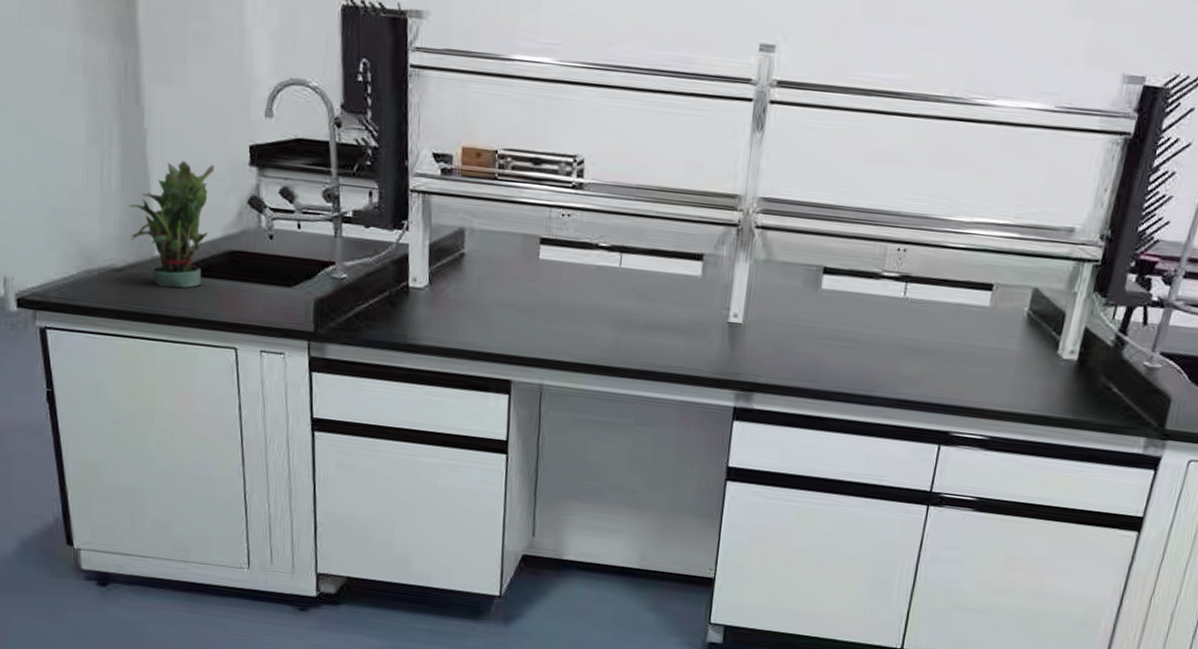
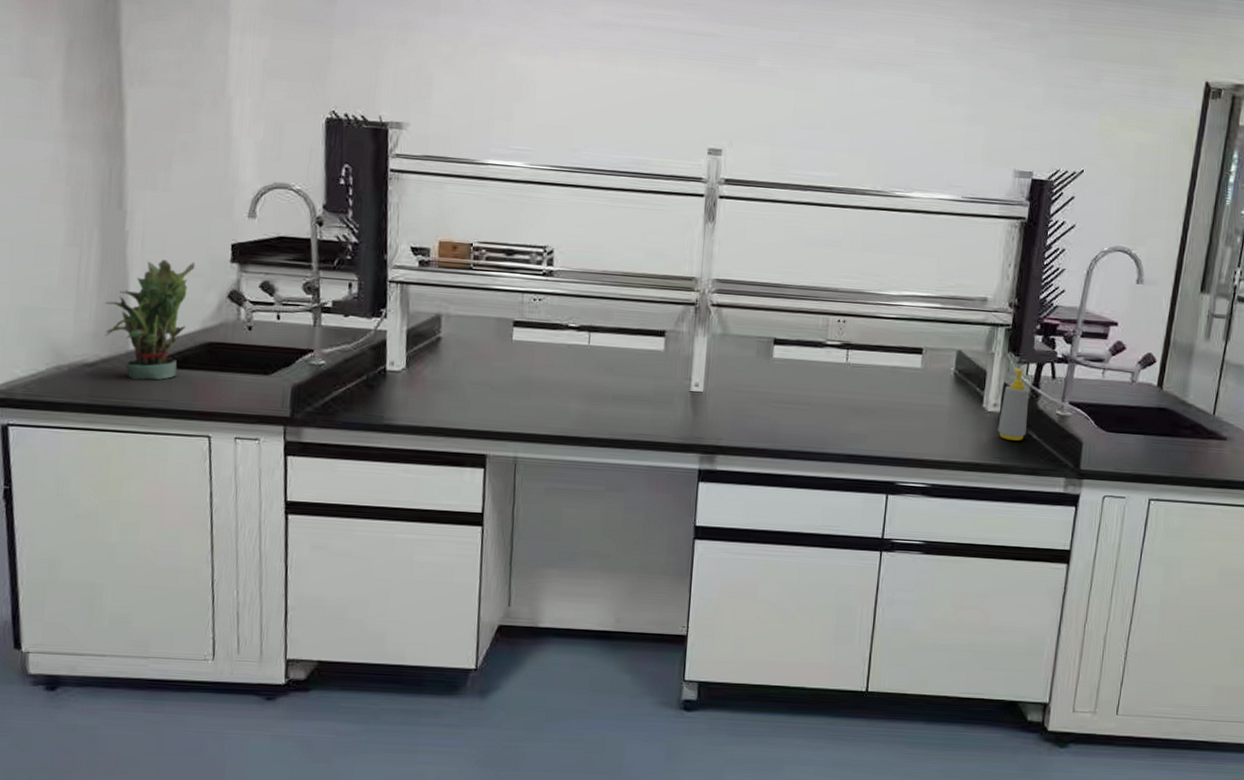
soap bottle: none [1072,310,1114,394] -> present [998,367,1029,441]

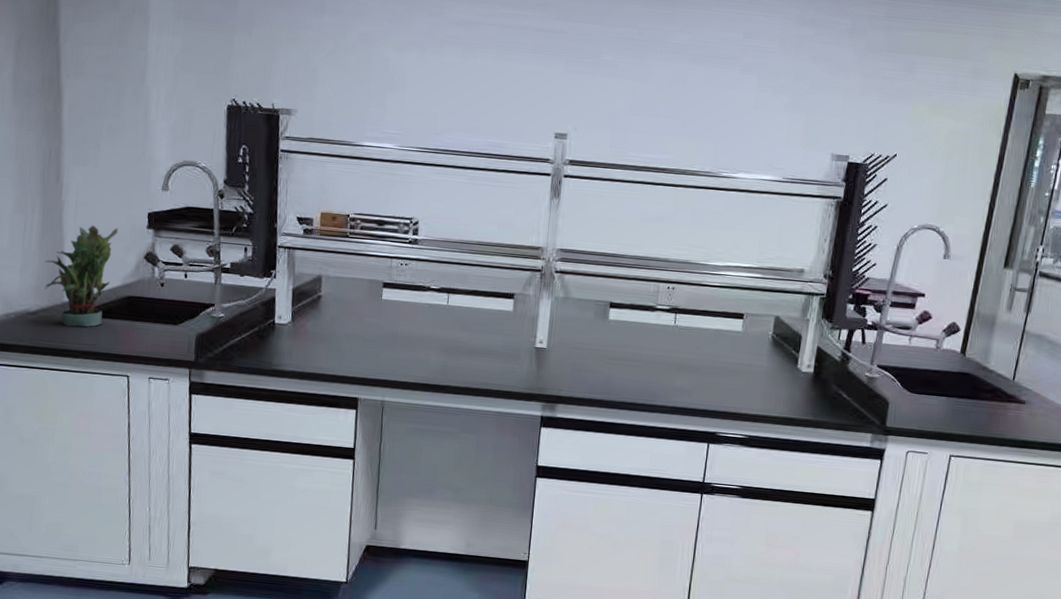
soap bottle: present [998,367,1029,441] -> none [810,333,840,399]

